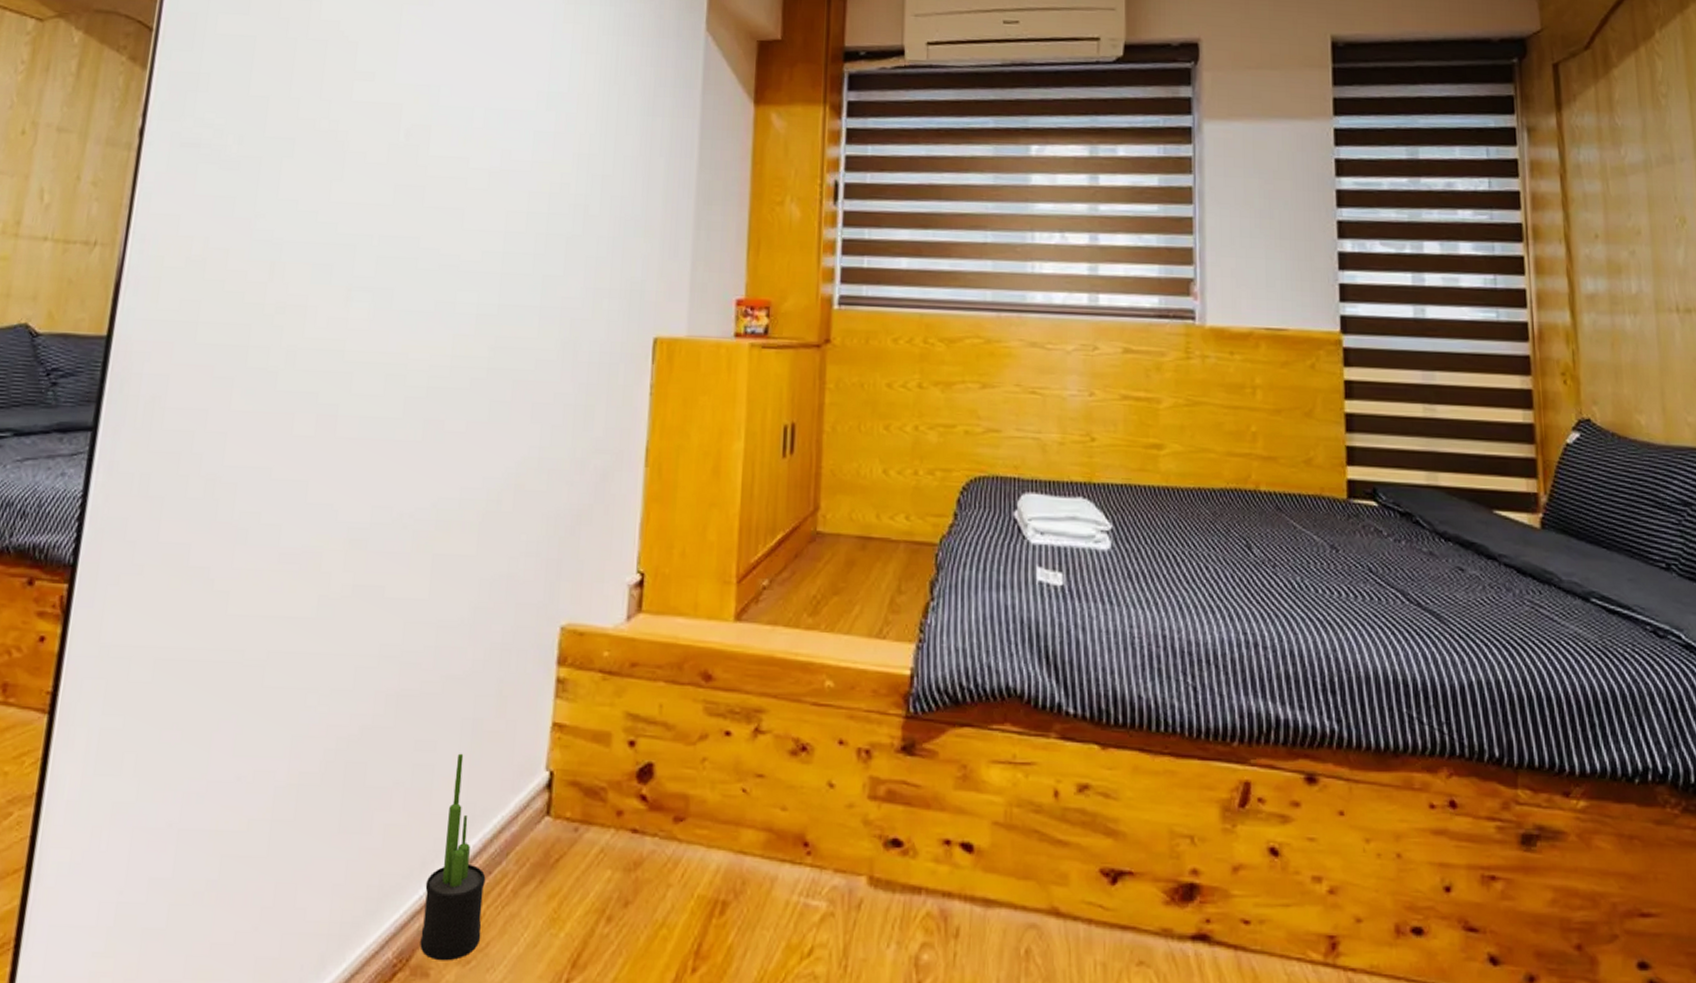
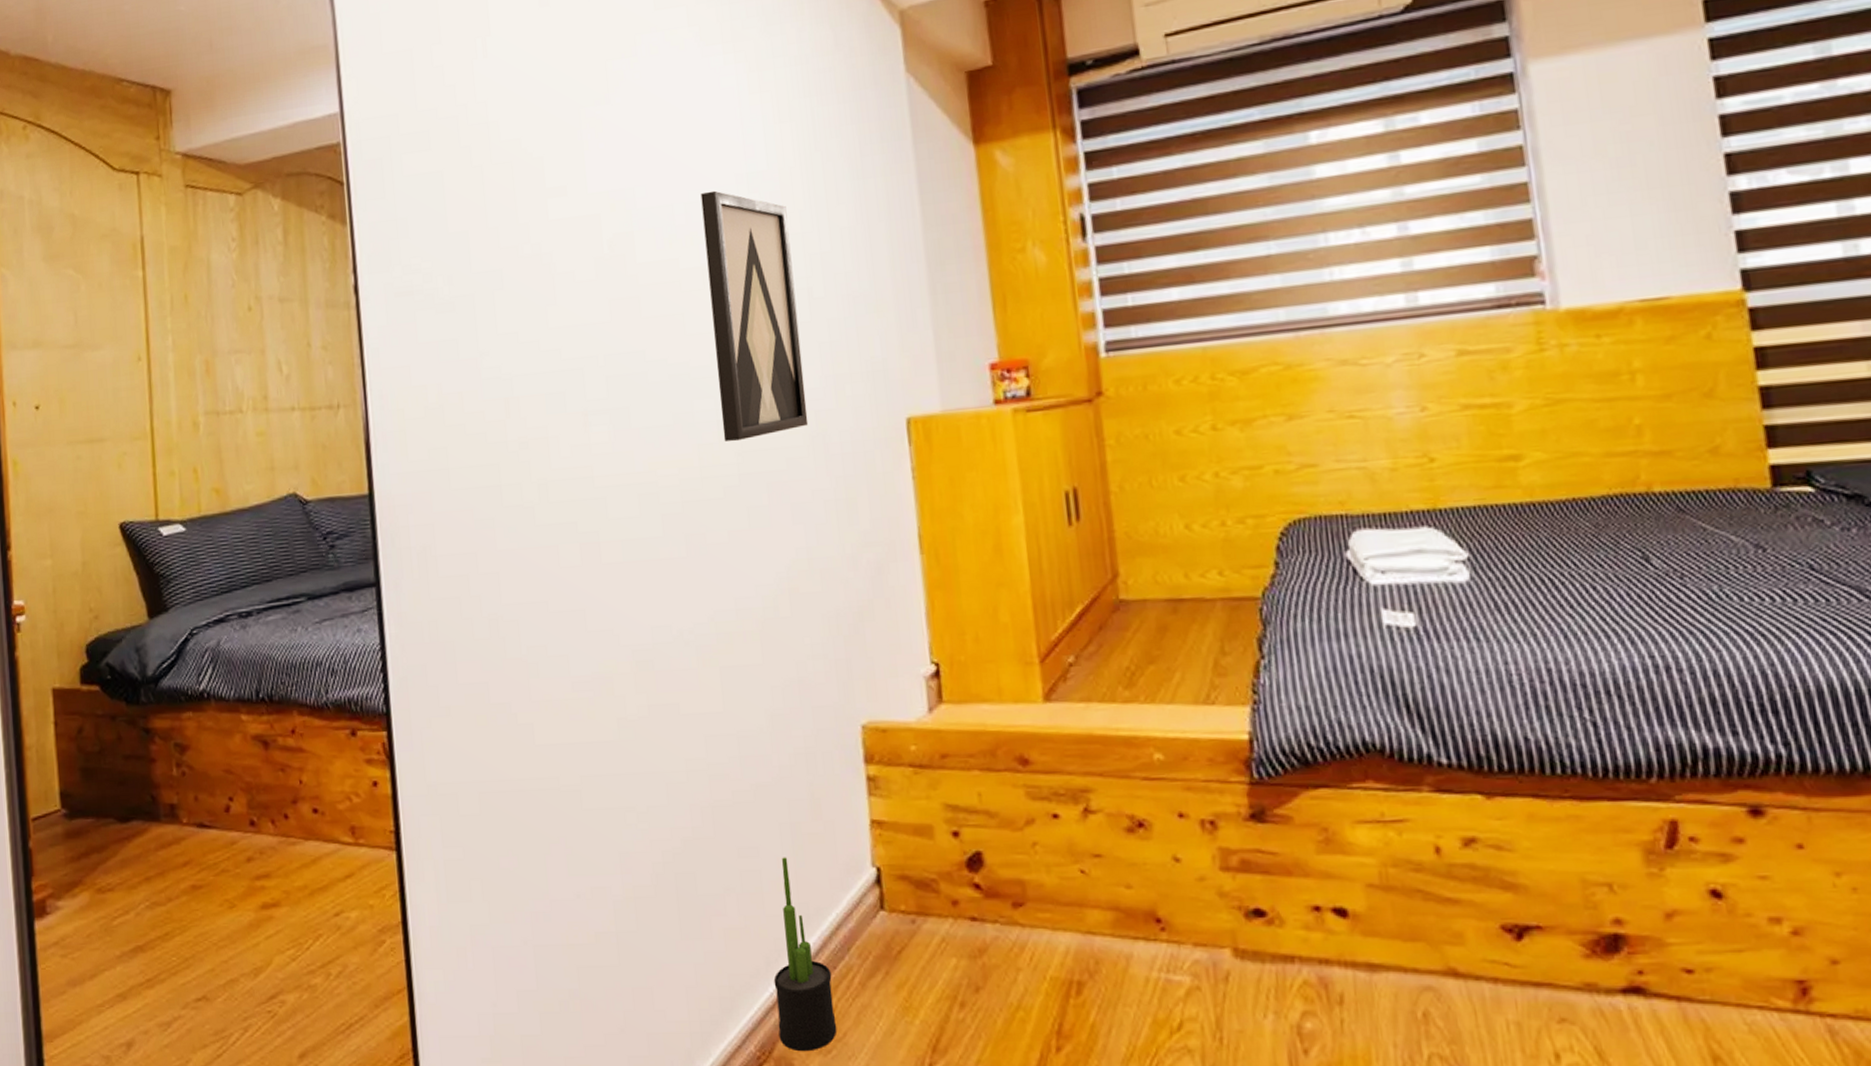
wall art: none [479,102,579,337] -> present [700,190,809,442]

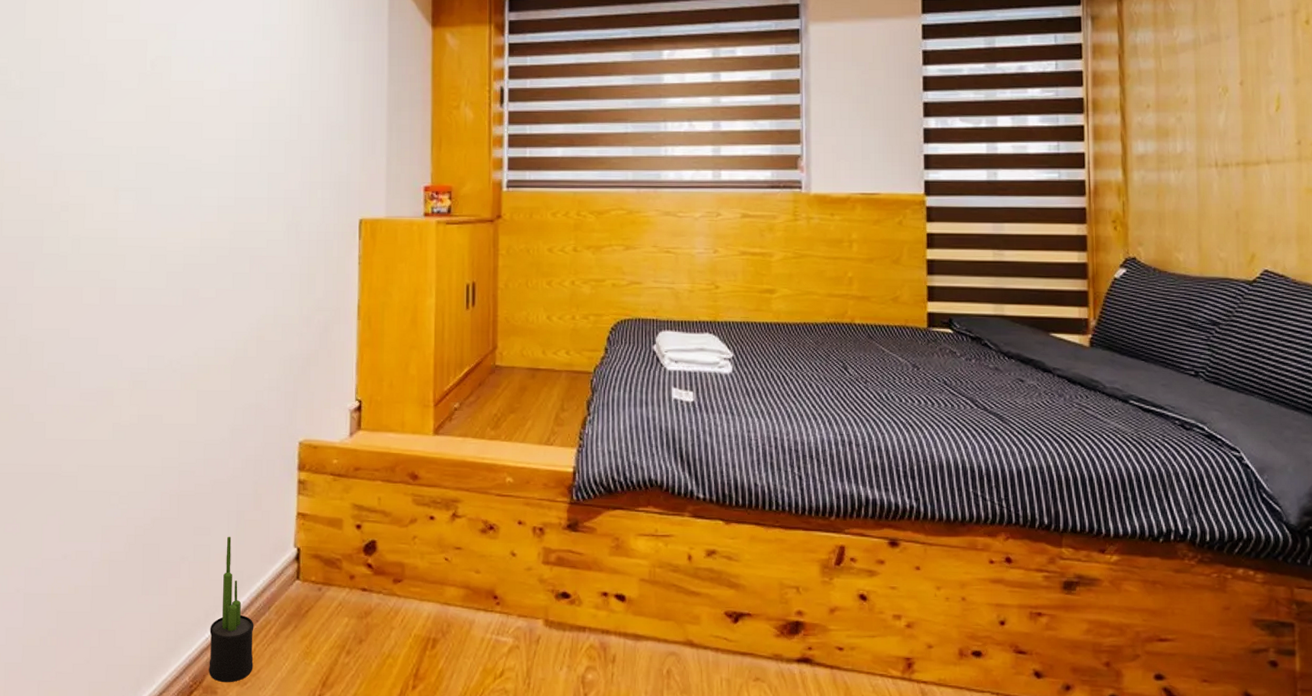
wall art: present [700,190,809,442] -> none [221,34,290,223]

